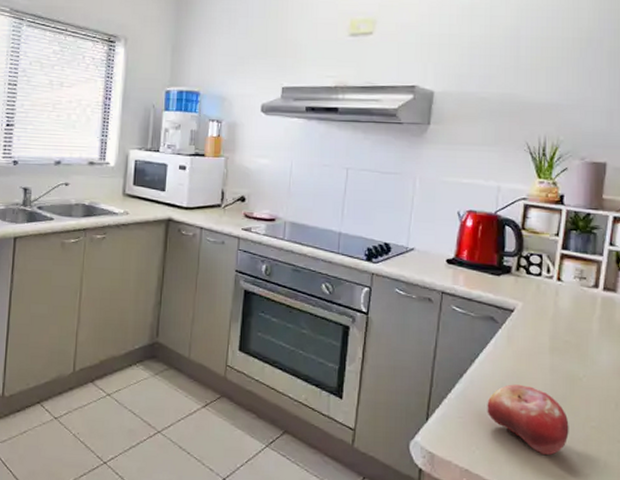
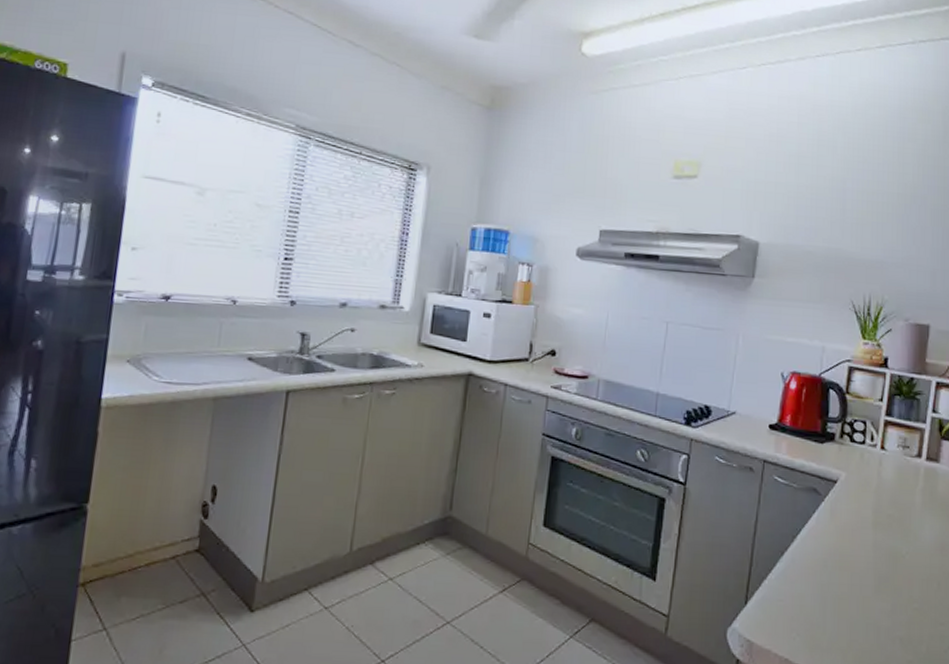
fruit: present [487,384,569,455] -> none [808,562,892,640]

